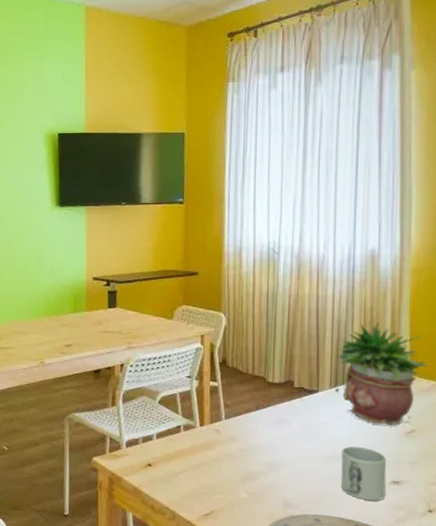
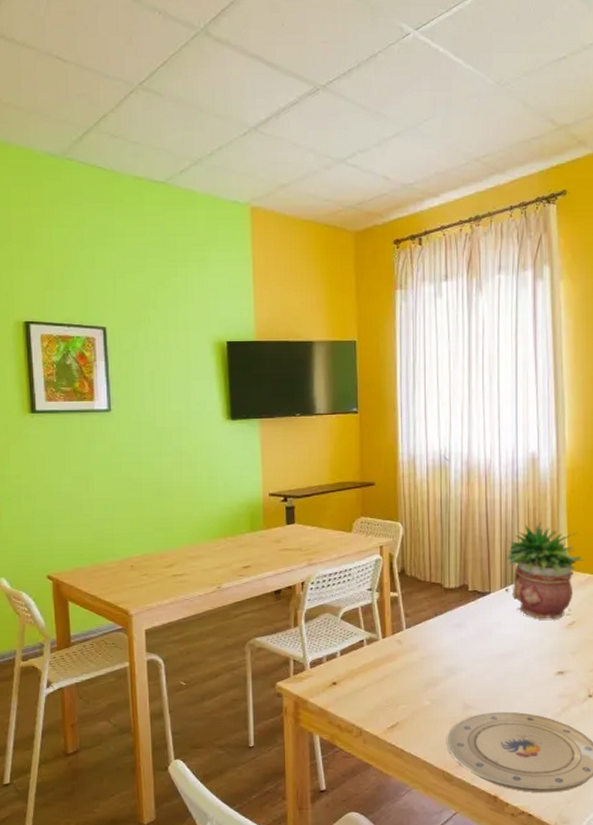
mug: present [340,446,387,501] -> none [513,643,552,693]

